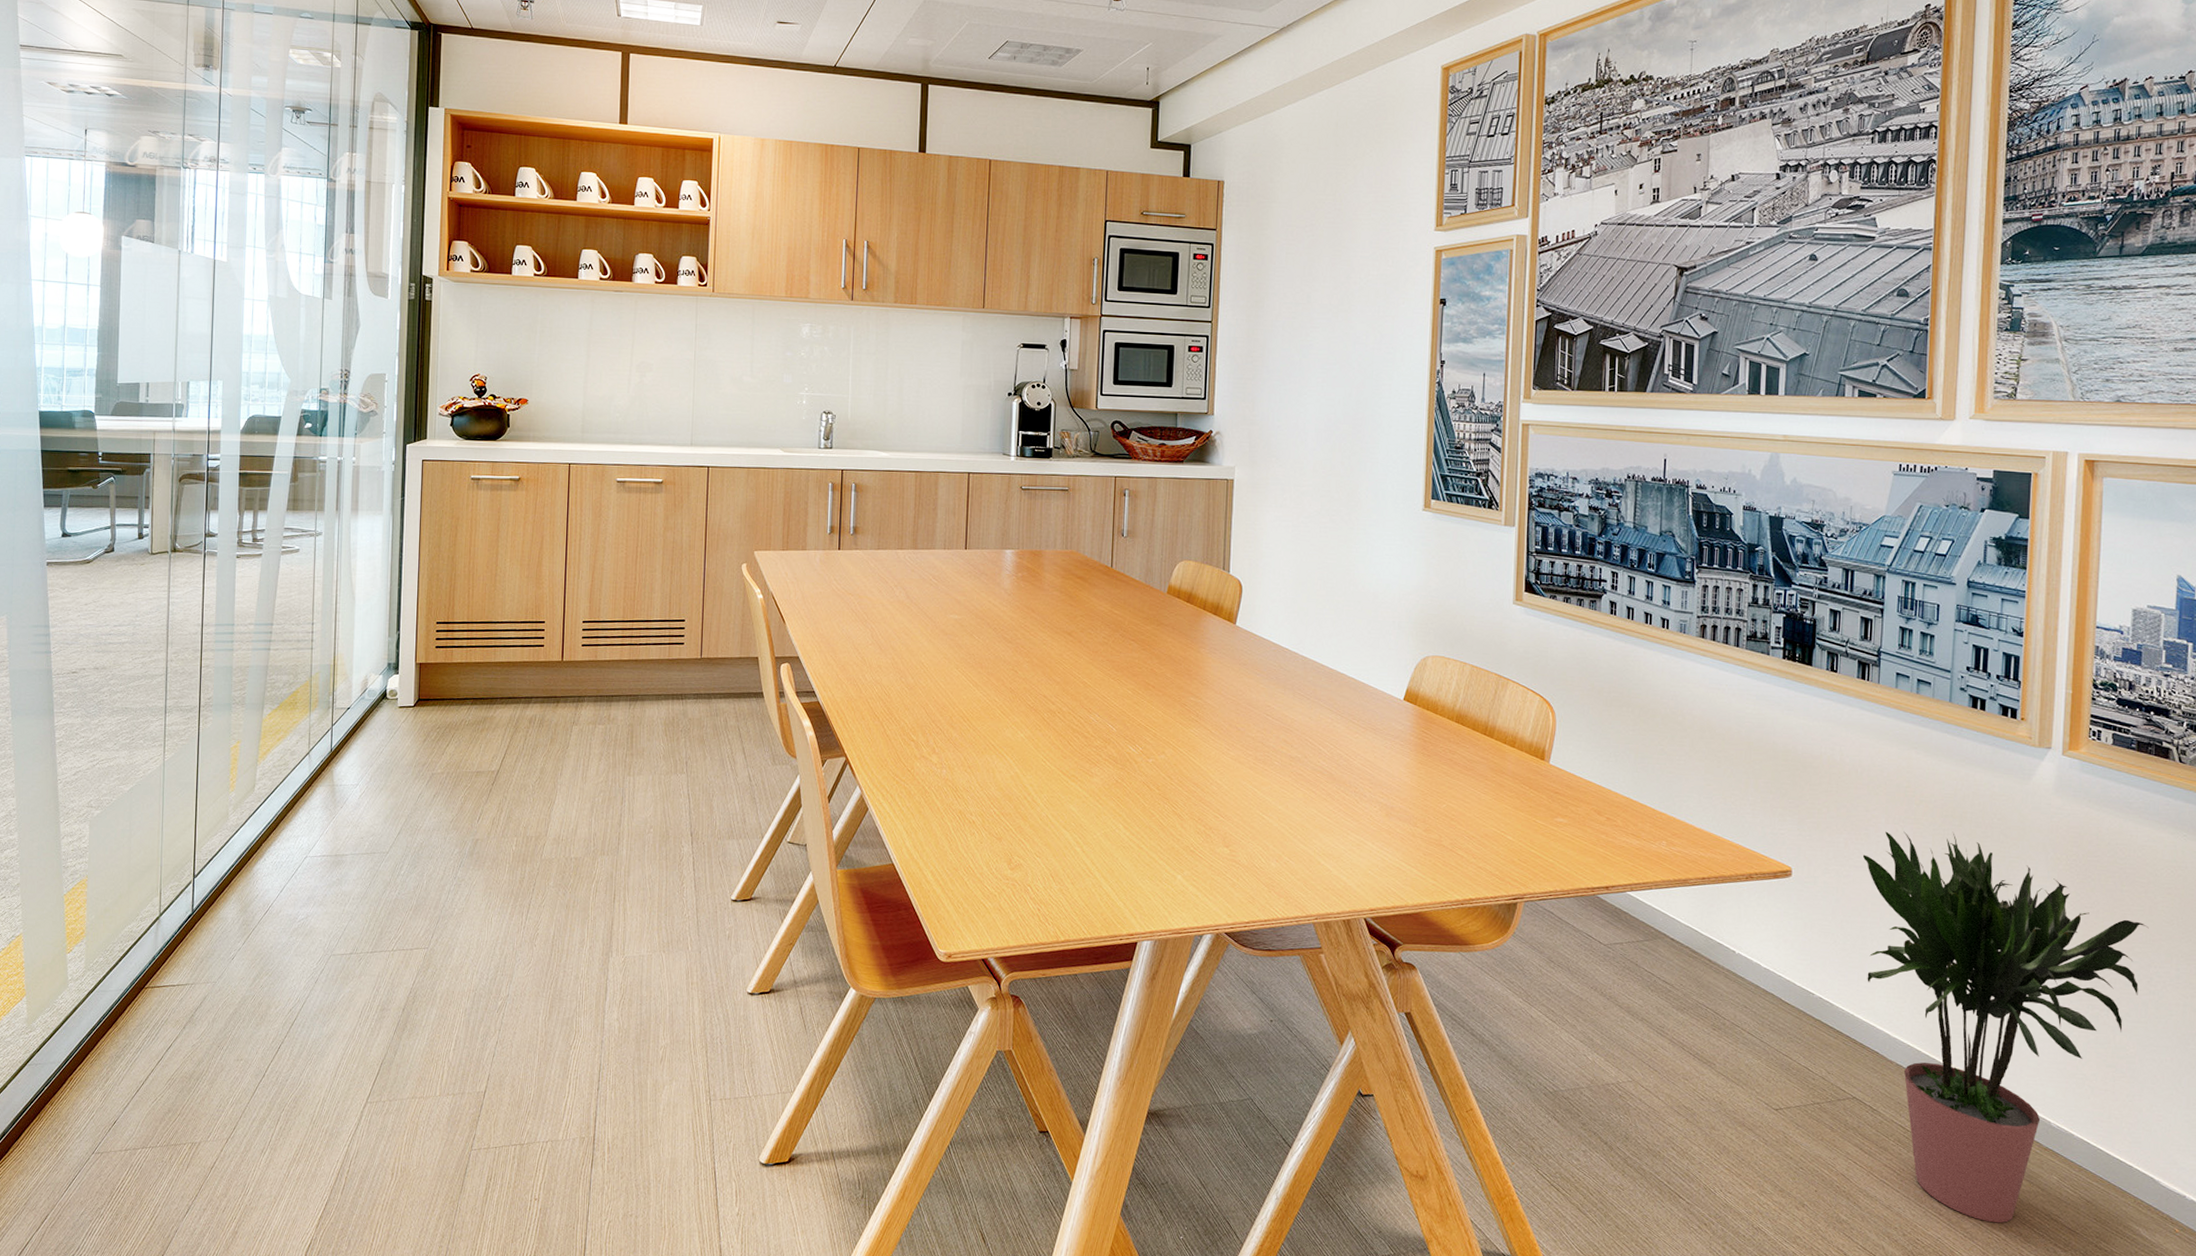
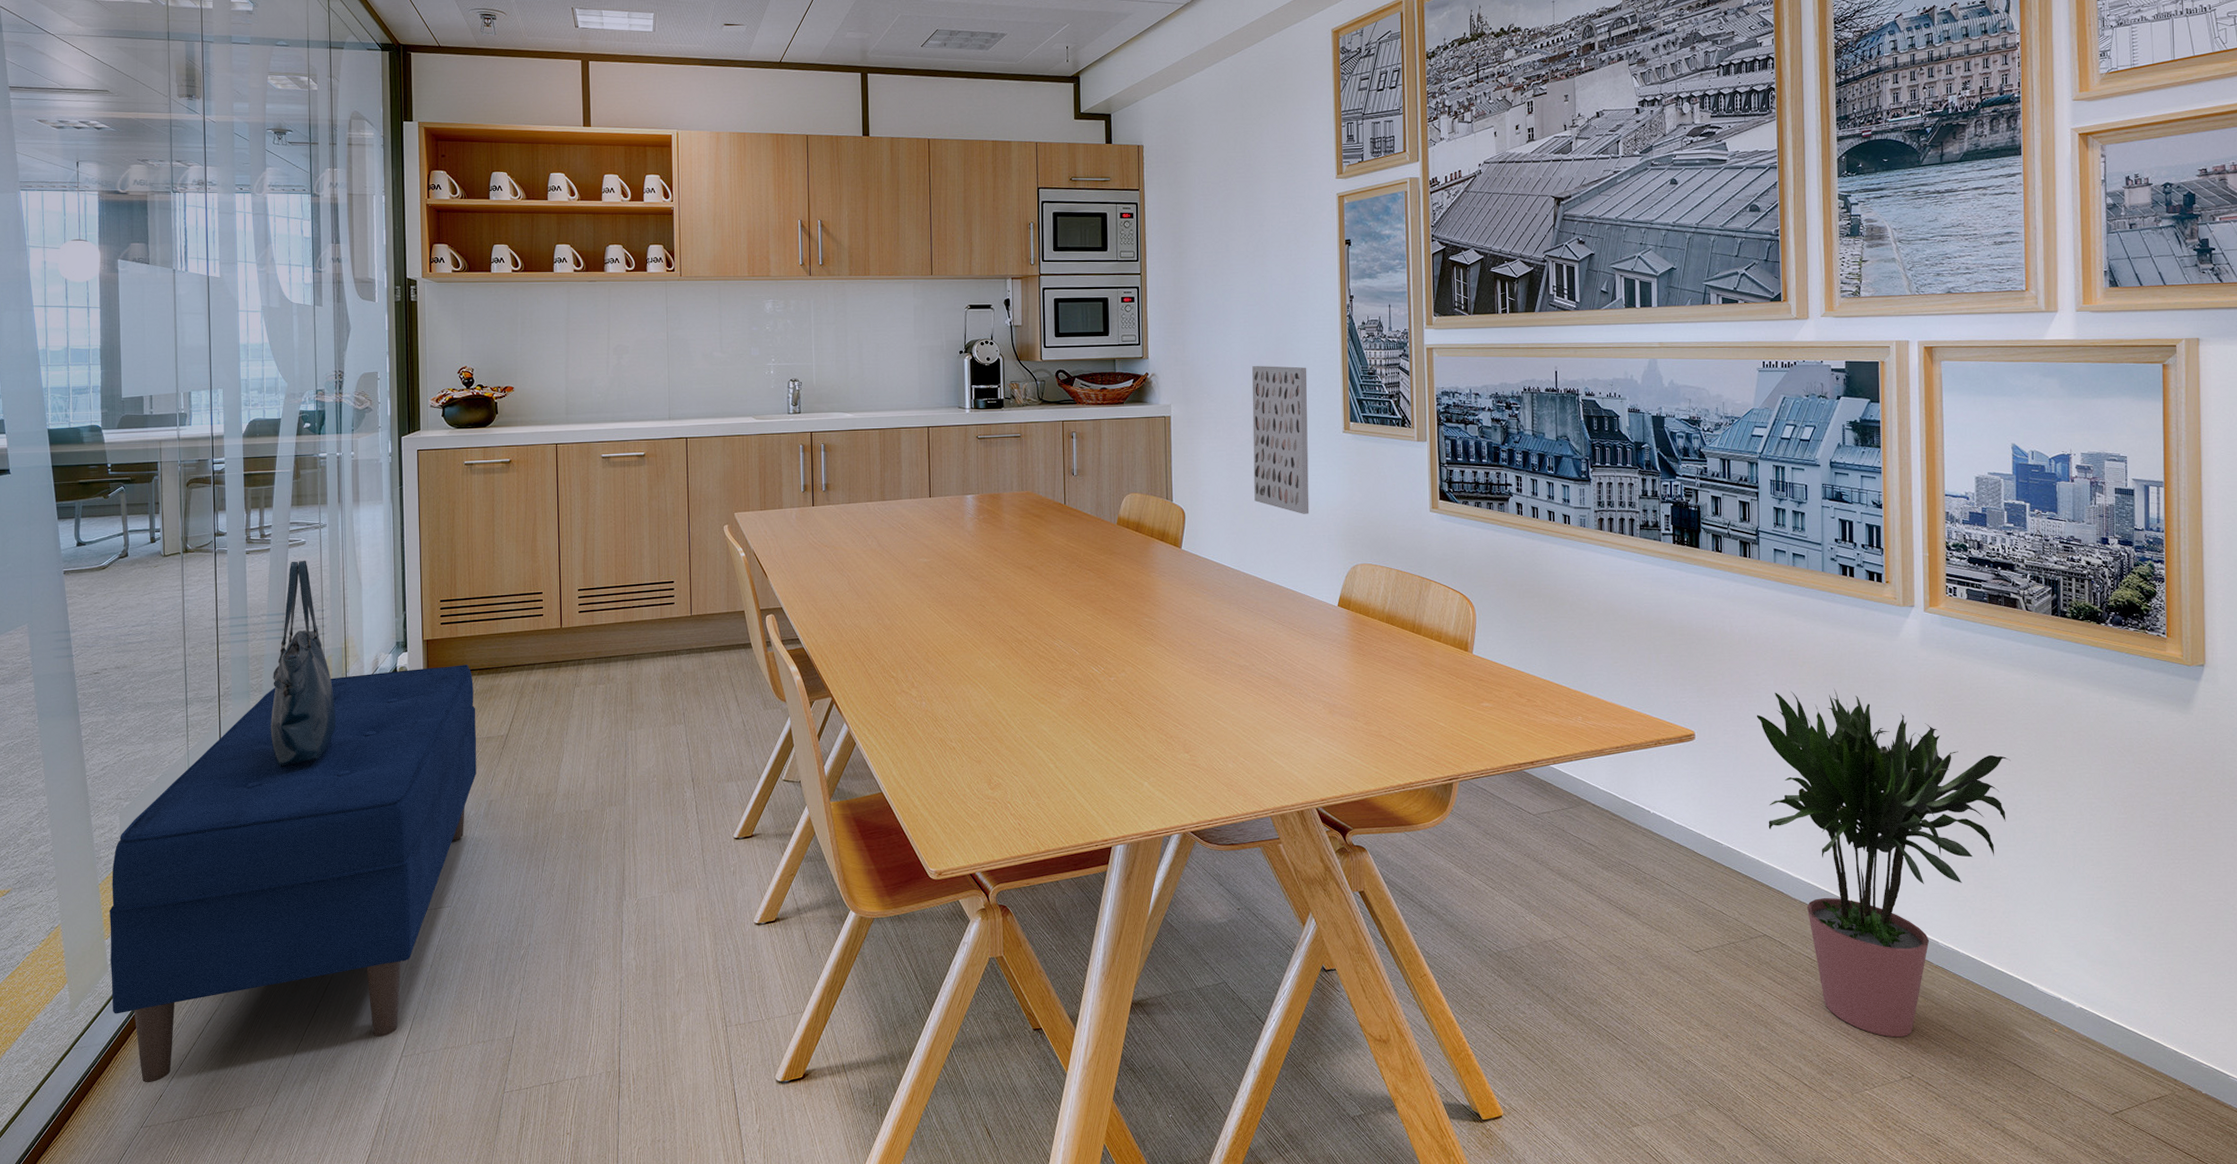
bench: none [70,692,467,1108] -> present [109,665,477,1083]
tote bag: none [251,568,320,788] -> present [271,560,336,768]
wall art: none [1319,431,1388,597] -> present [1252,366,1309,514]

